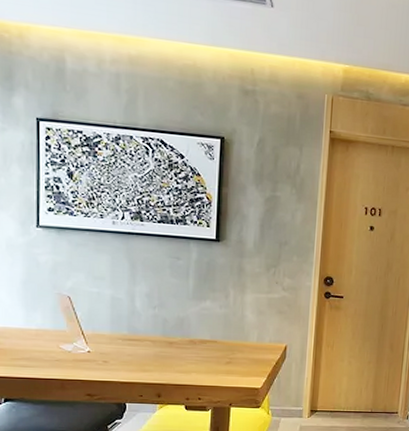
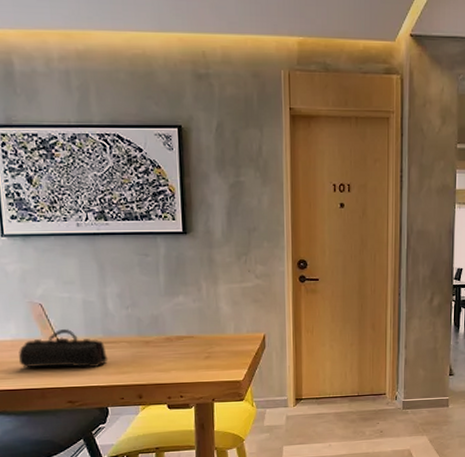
pencil case: none [41,323,130,364] -> present [18,329,107,368]

